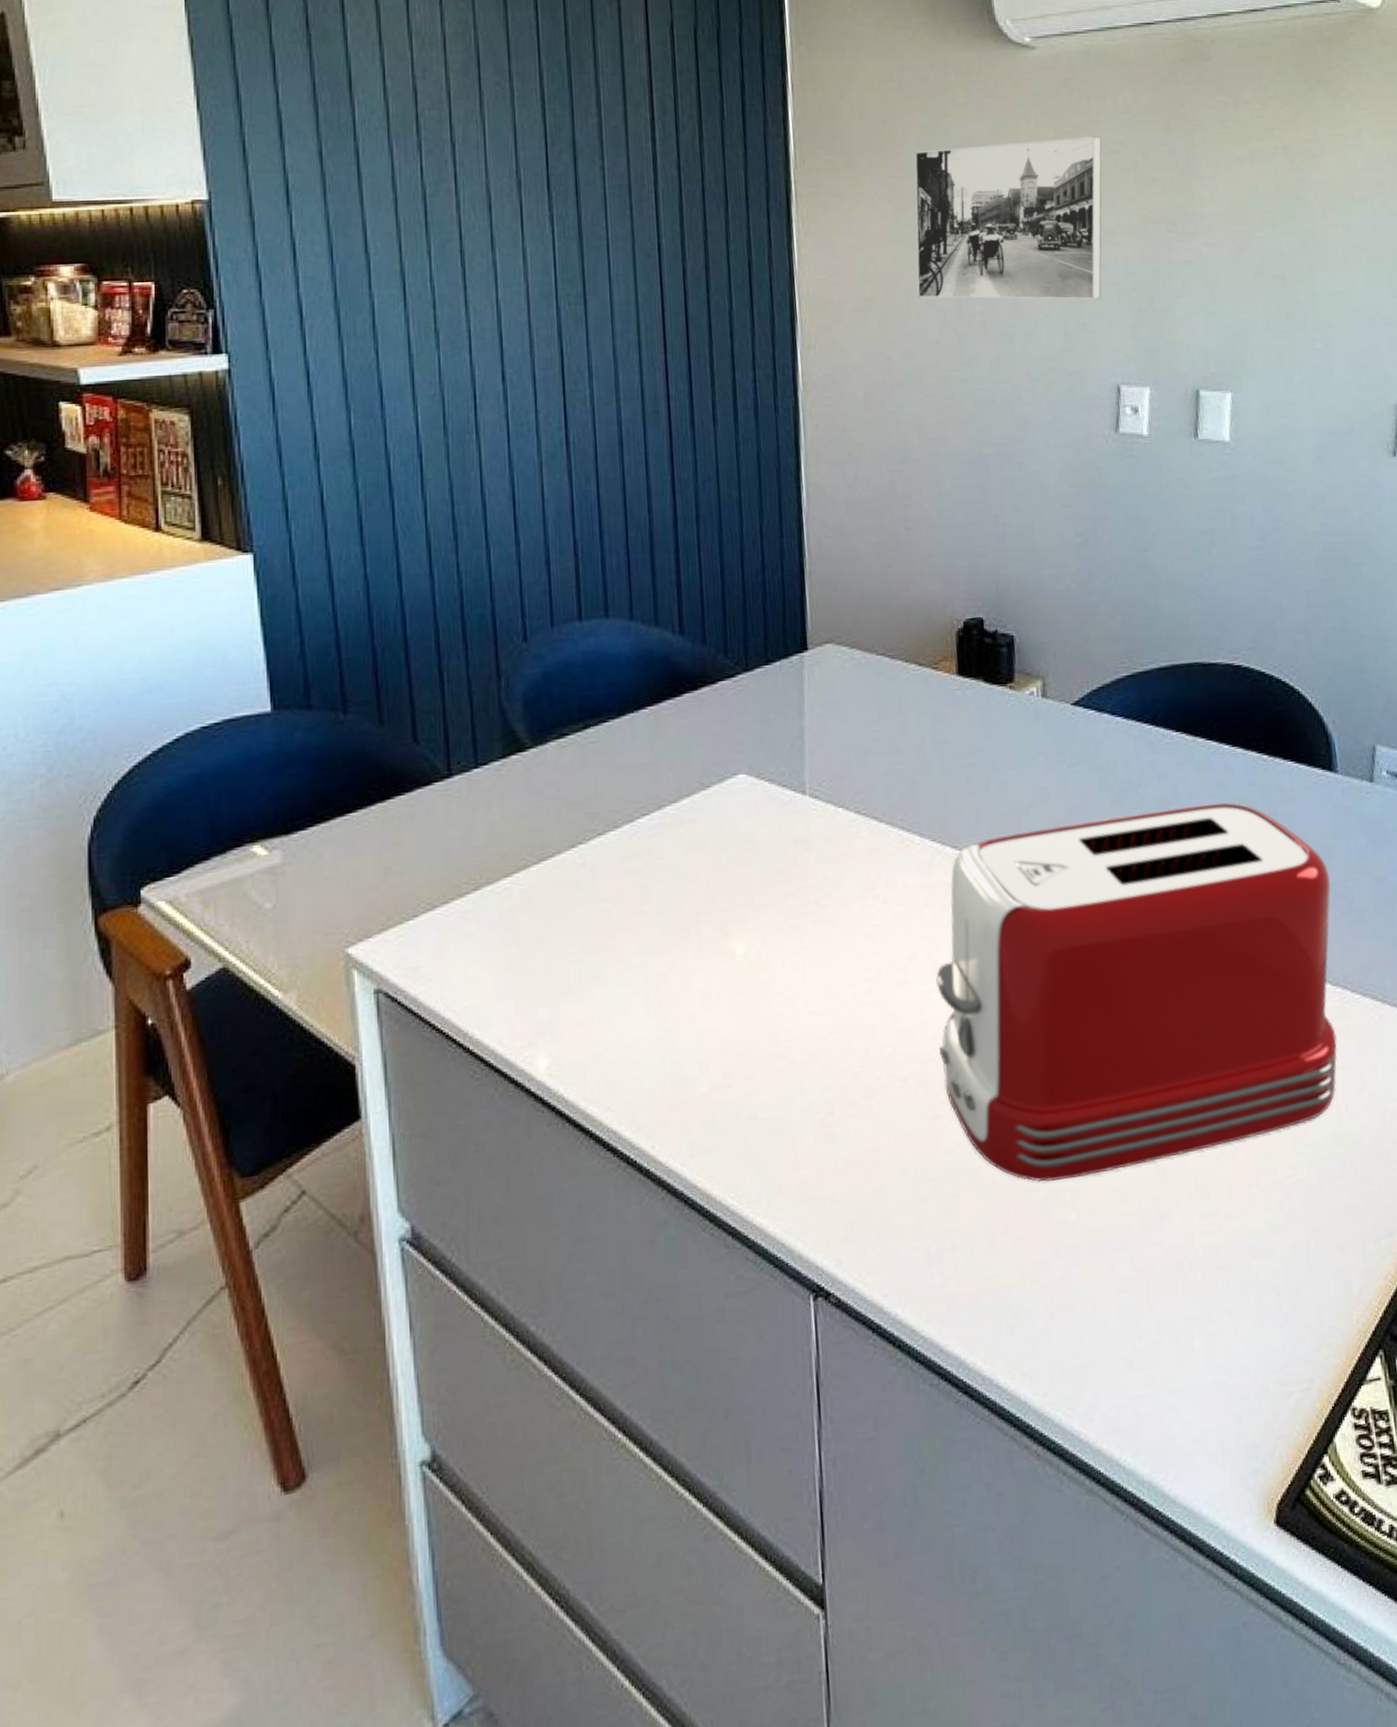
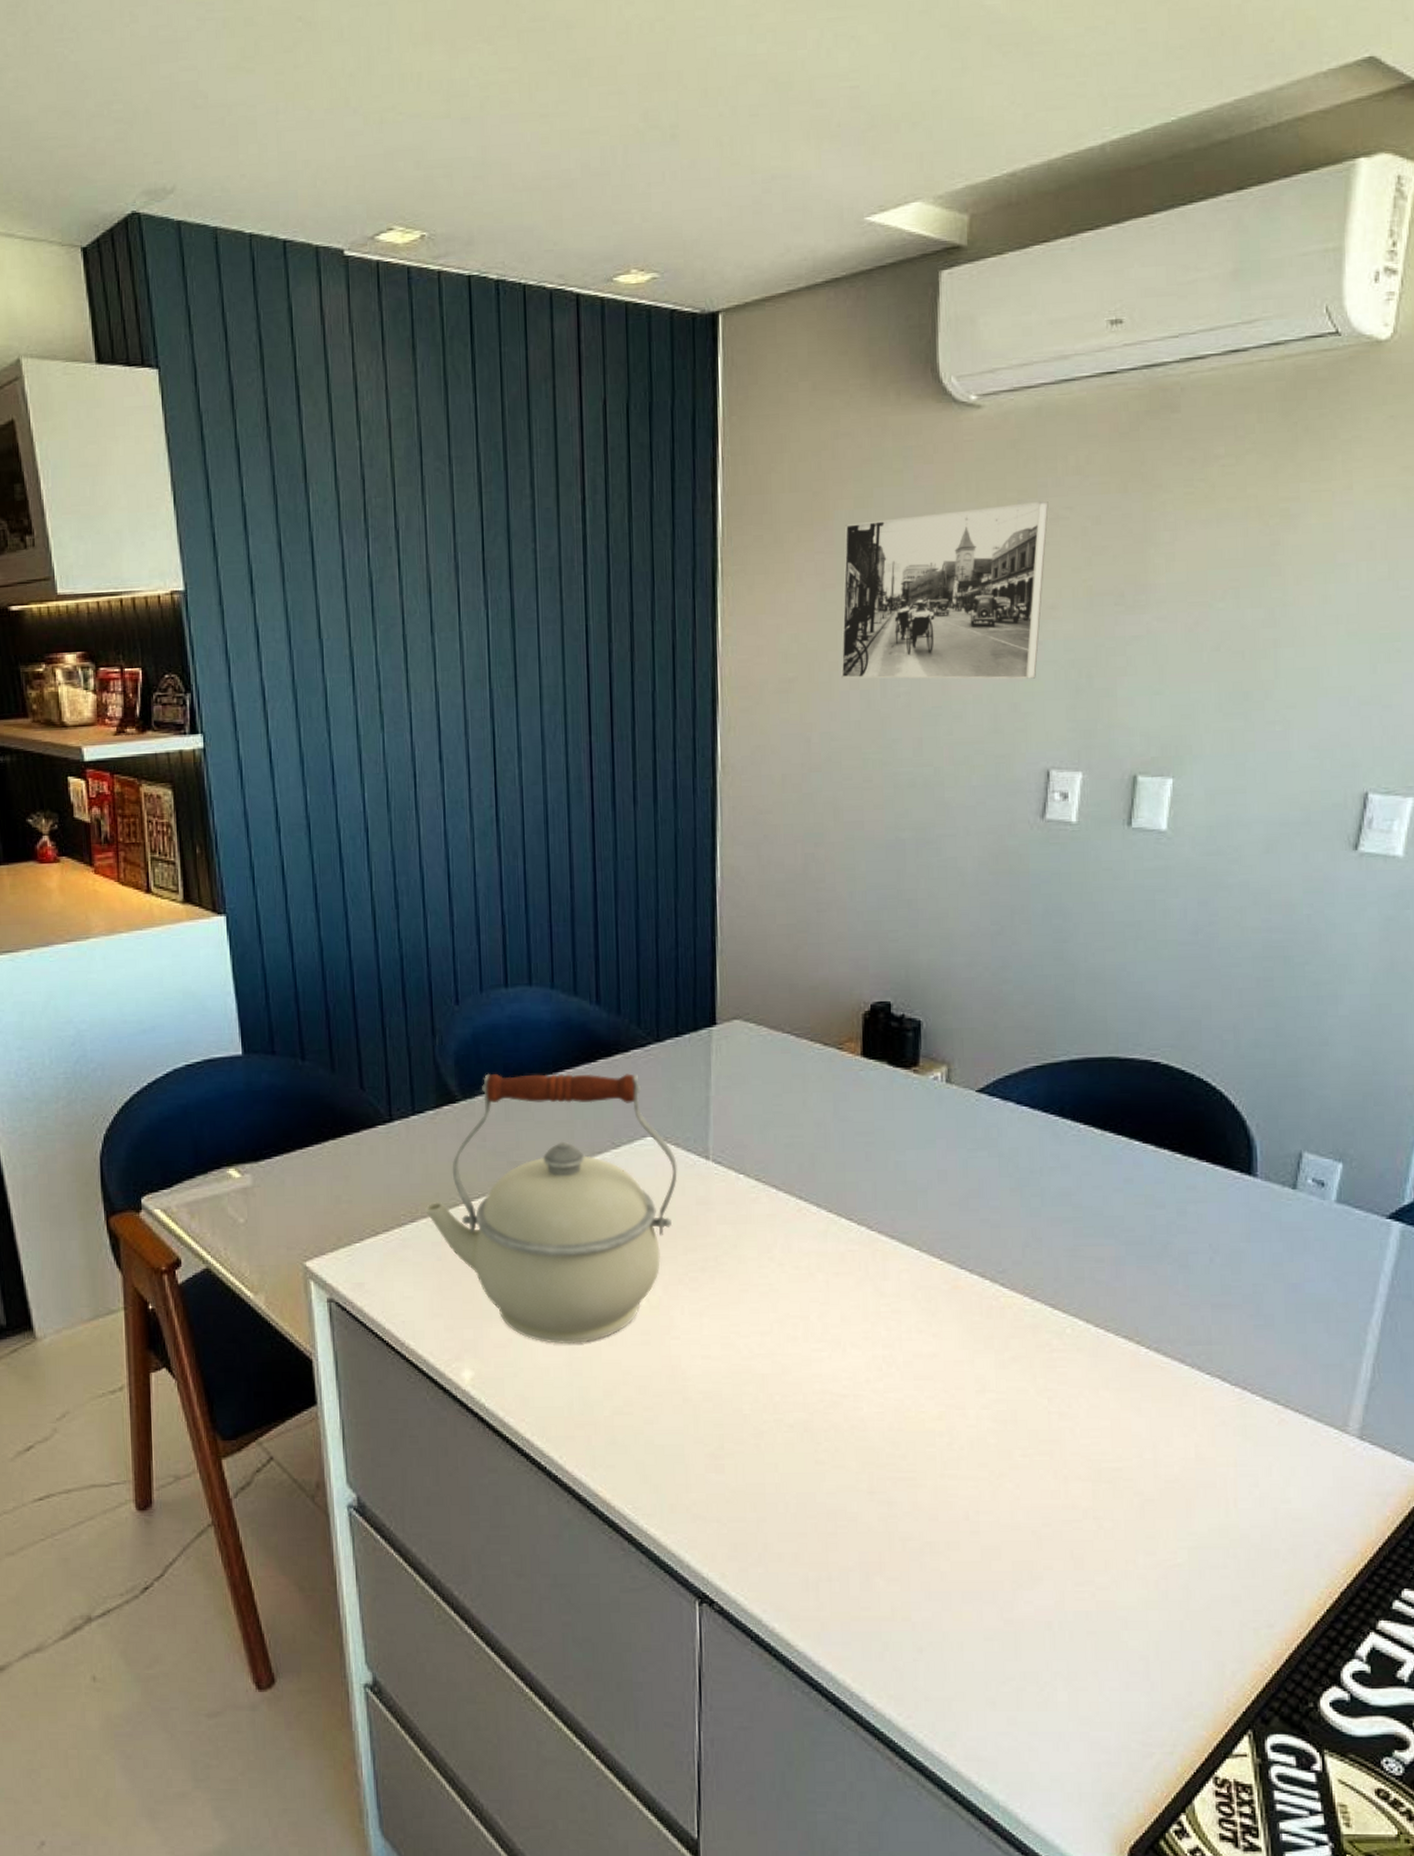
kettle: none [490,706,773,1016] -> present [424,1073,678,1345]
toaster: present [936,802,1338,1183] -> none [825,1197,1239,1532]

